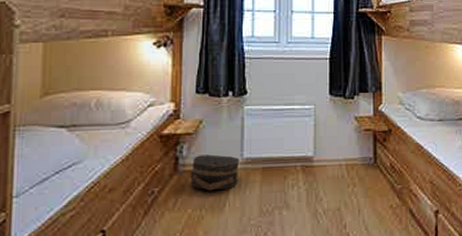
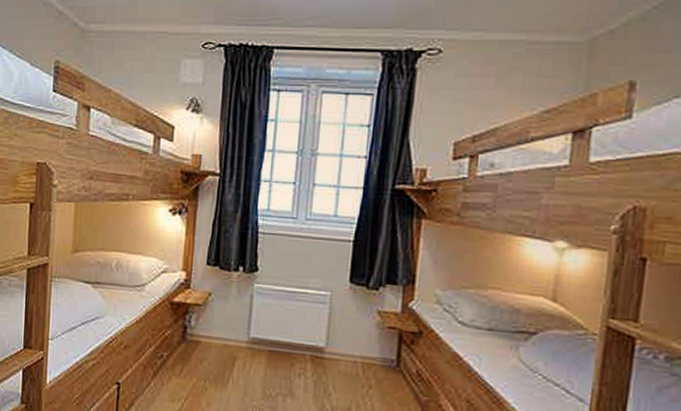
hat box: present [190,154,240,191] -> none [196,327,246,366]

